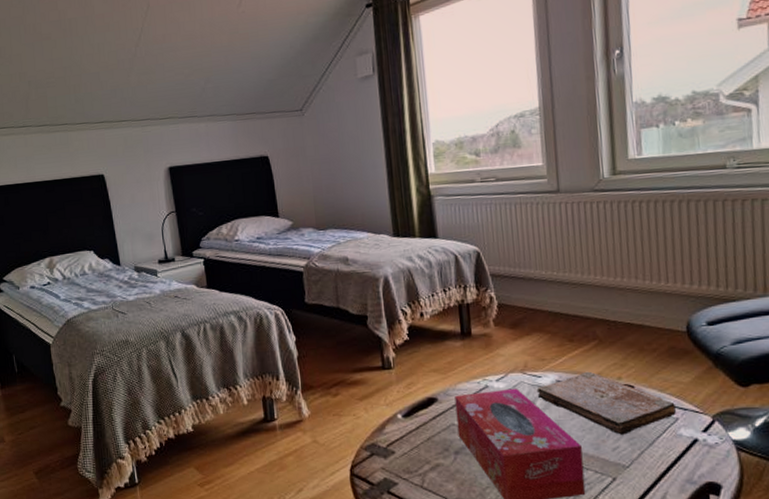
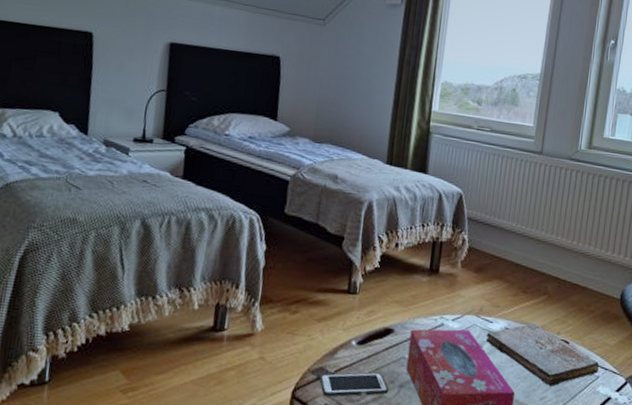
cell phone: none [373,442,444,471] -> present [319,372,388,397]

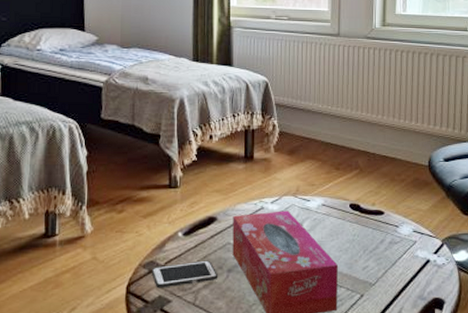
book: present [486,322,599,386] -> none [305,197,415,255]

